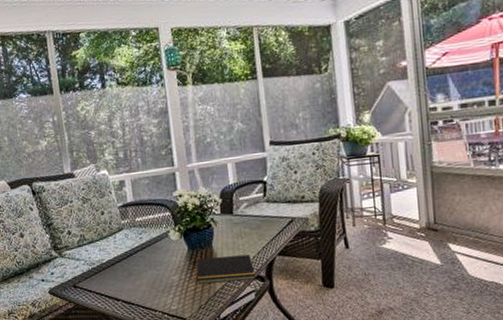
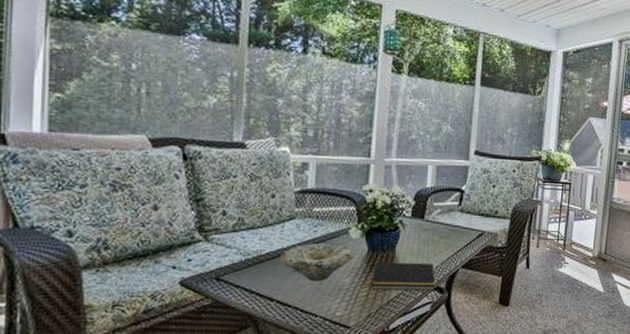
bowl: none [118,247,178,282] -> present [281,243,355,282]

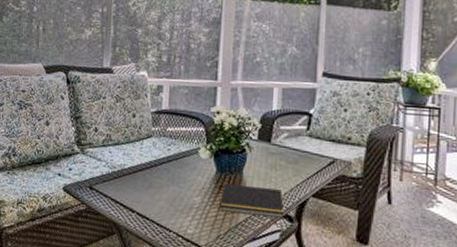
bowl: present [281,243,355,282] -> none [140,161,204,198]

